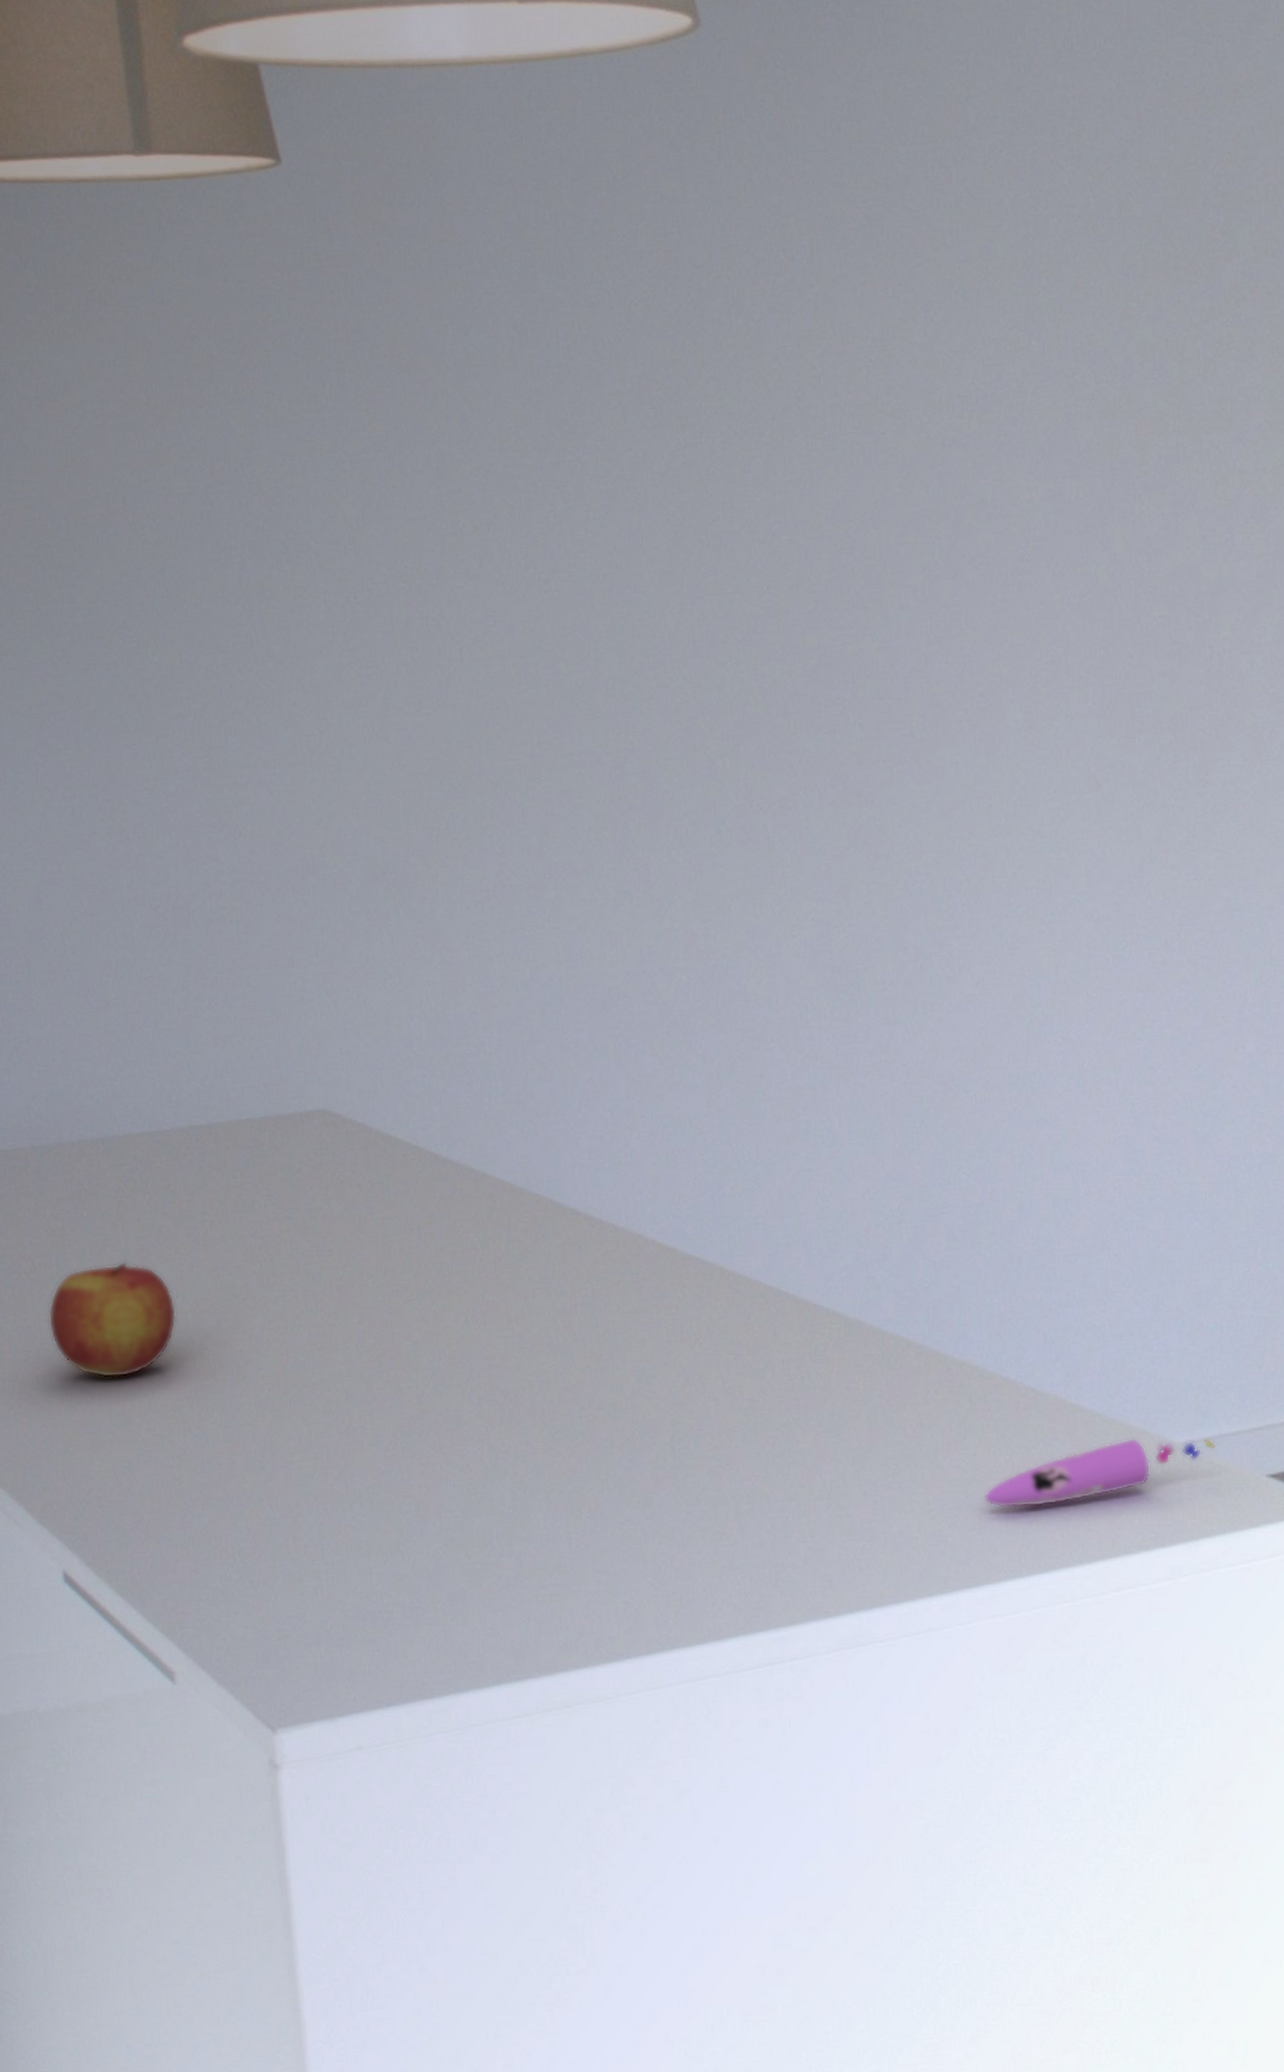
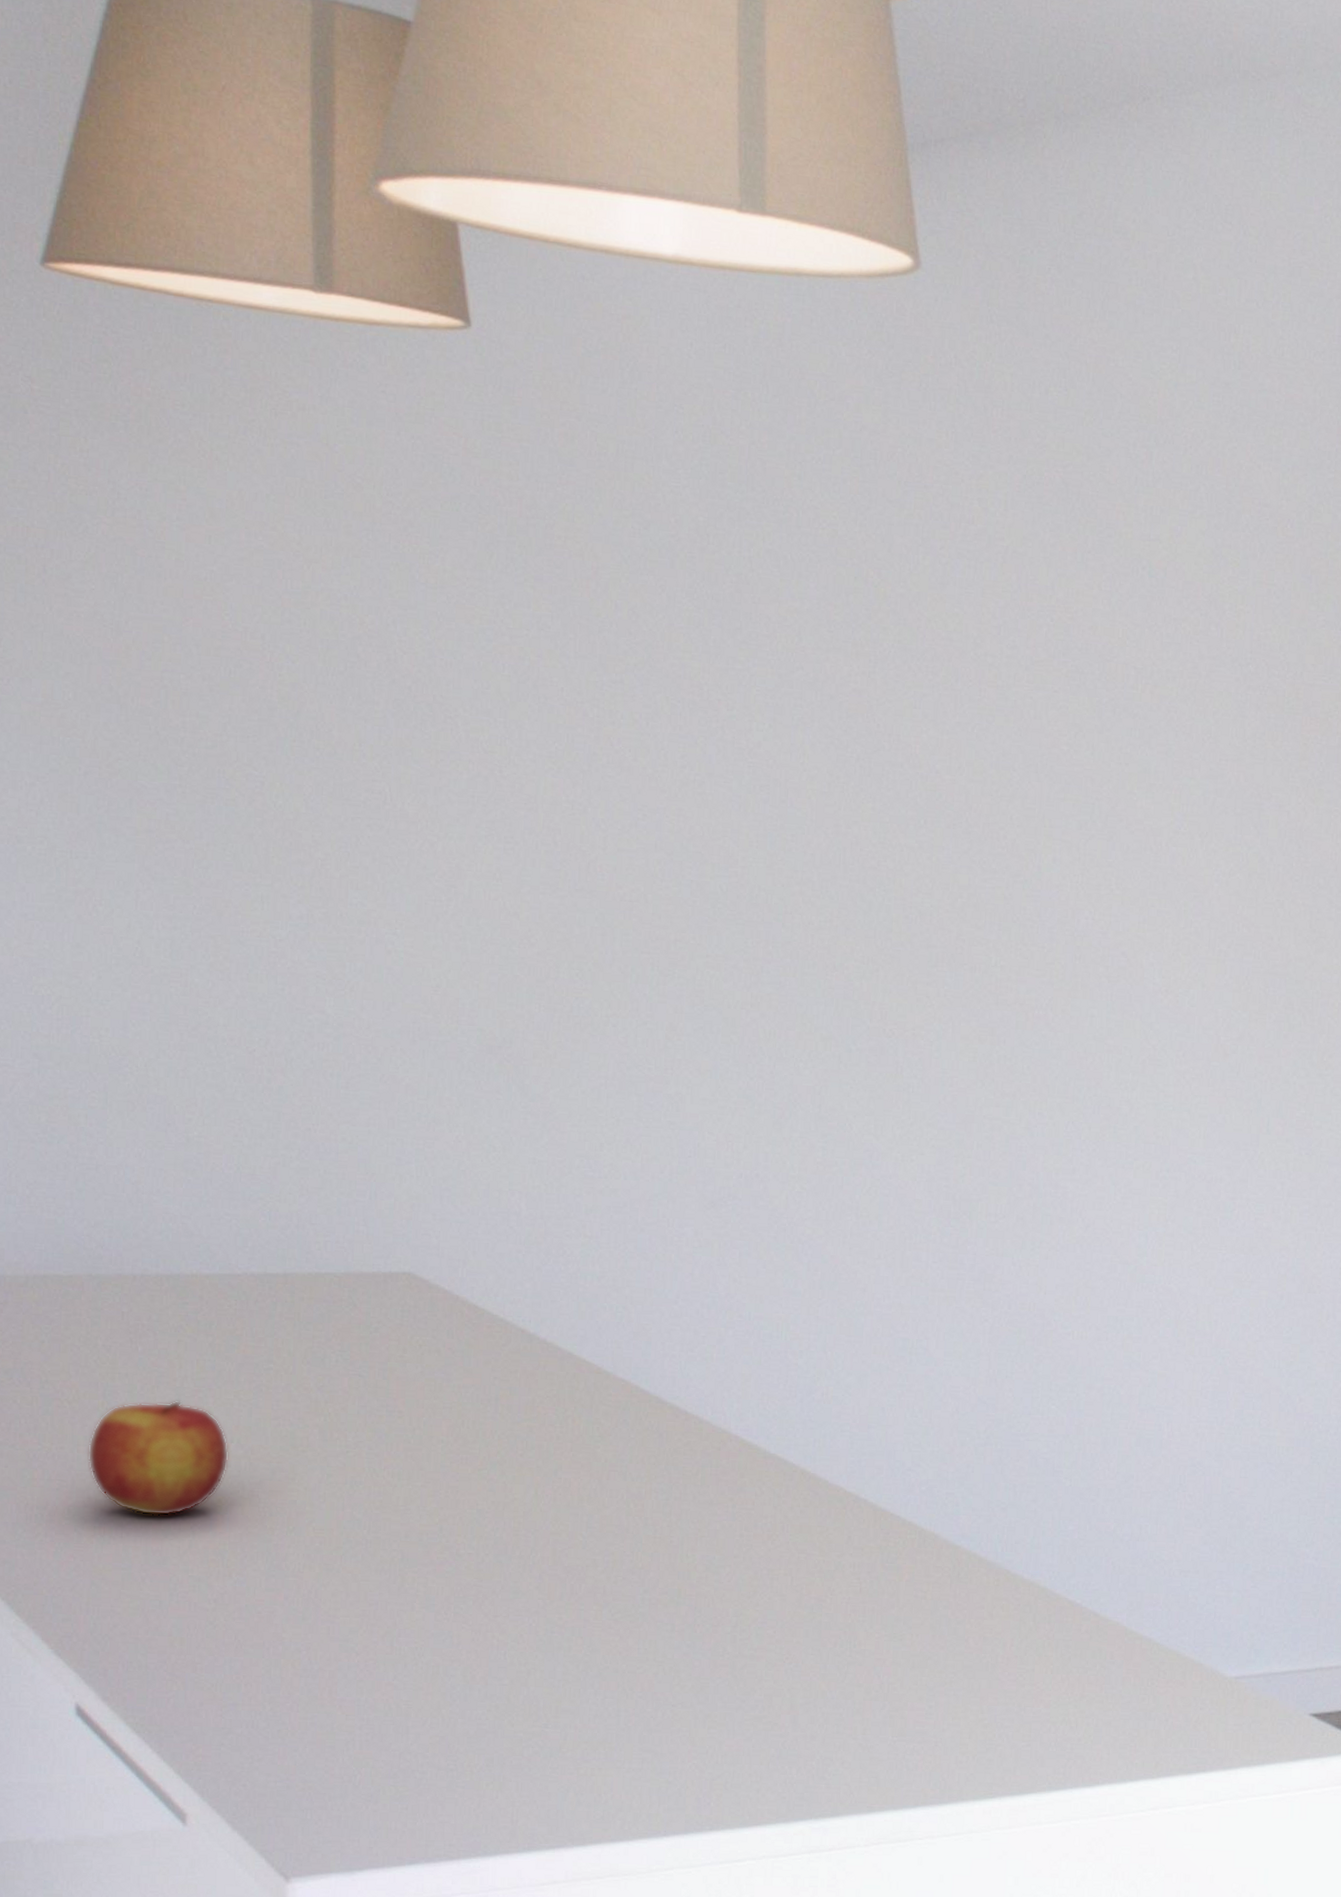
pen: present [984,1438,1216,1508] -> none [1037,1668,1265,1725]

